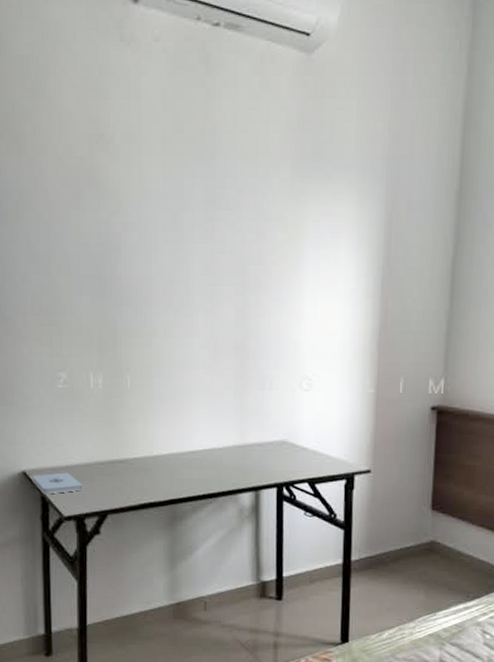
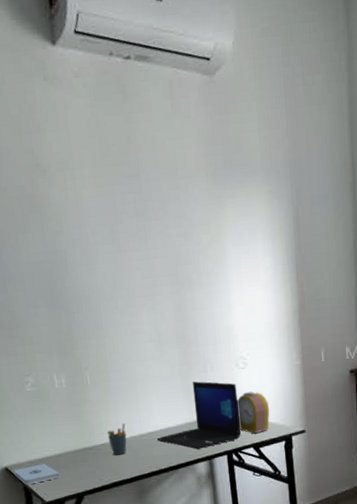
pen holder: none [142,438,164,473] -> present [107,423,127,455]
laptop: none [198,399,297,477] -> present [156,381,242,450]
alarm clock: none [294,418,333,467] -> present [236,391,270,433]

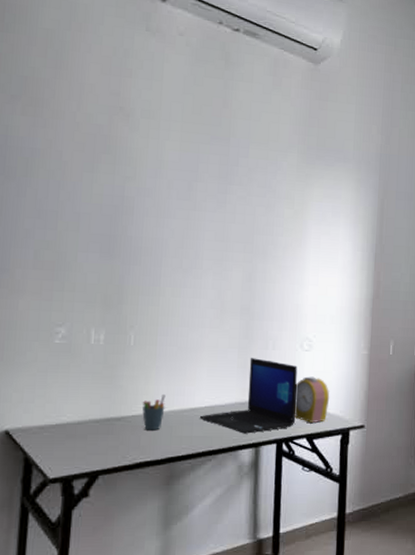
notepad: present [13,463,60,485] -> none [15,431,73,455]

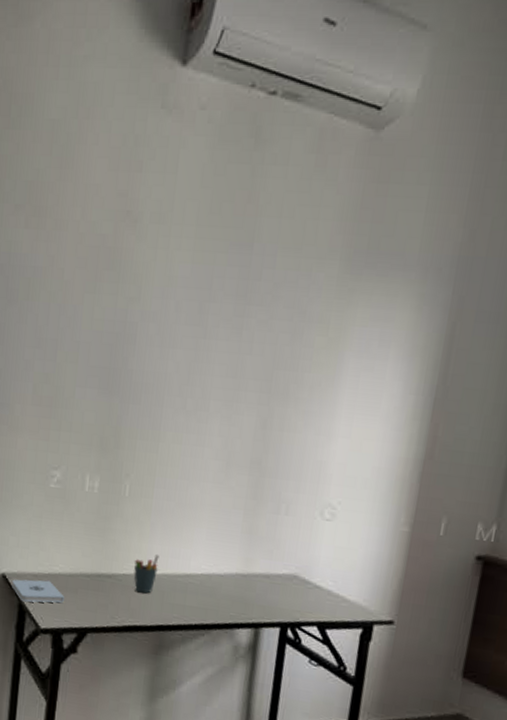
notepad: none [15,431,73,455] -> present [11,579,64,603]
laptop: present [199,358,298,434] -> none [194,522,314,612]
alarm clock: present [294,376,330,423] -> none [305,552,352,610]

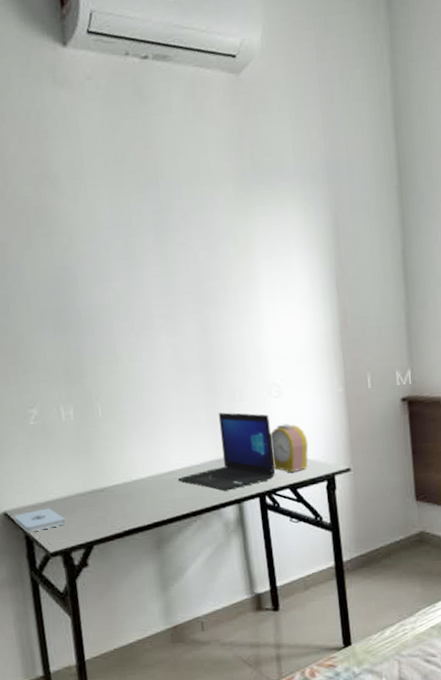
pen holder: present [134,555,159,594] -> none [120,461,143,498]
laptop: none [194,522,314,612] -> present [177,412,276,491]
alarm clock: none [305,552,352,610] -> present [269,423,309,472]

